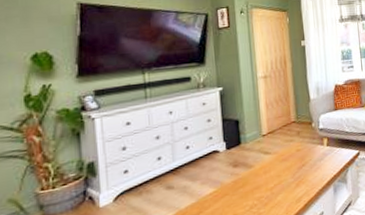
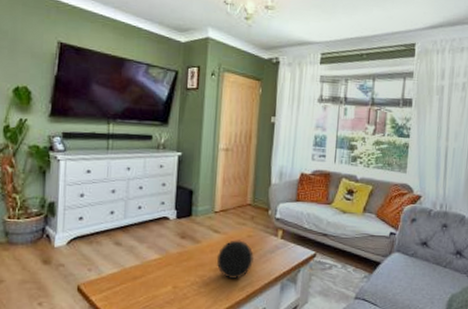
decorative orb: none [270,156,306,194] -> present [216,240,255,279]

